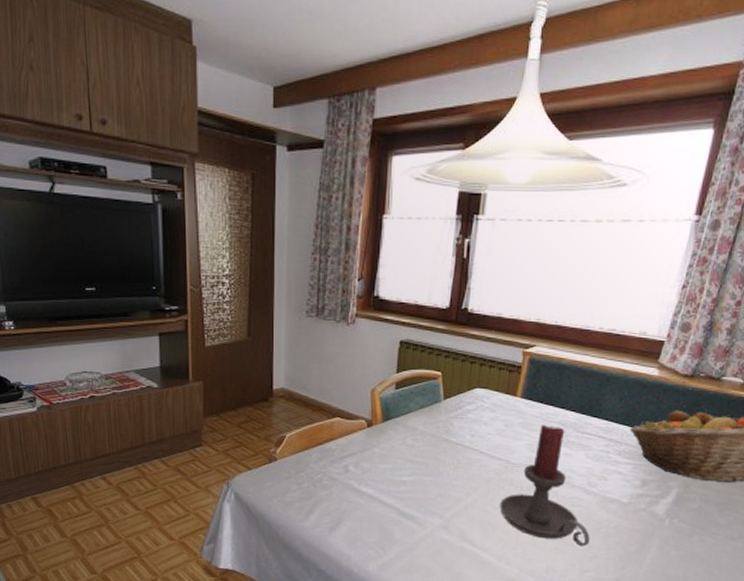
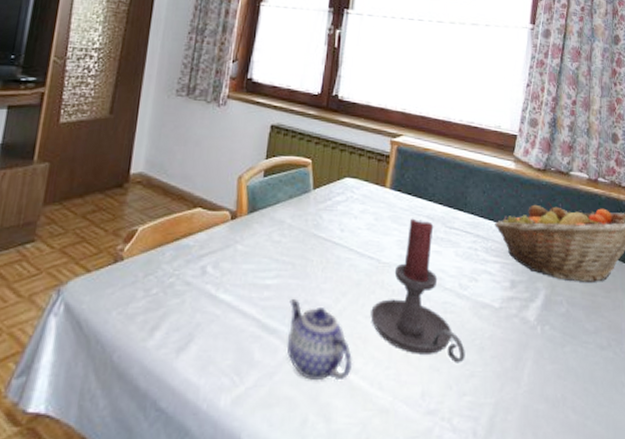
teapot: none [423,492,483,556] -> present [287,298,353,381]

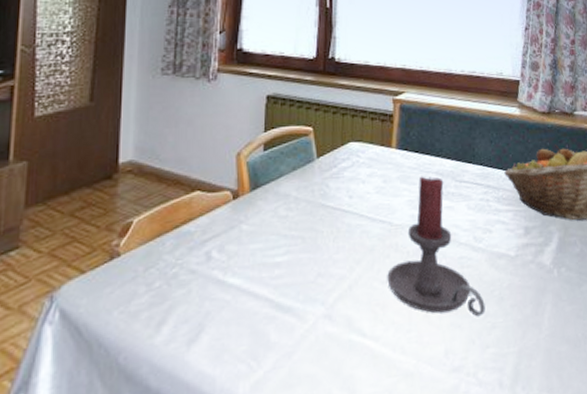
teapot: present [287,298,353,381] -> none [302,273,373,354]

